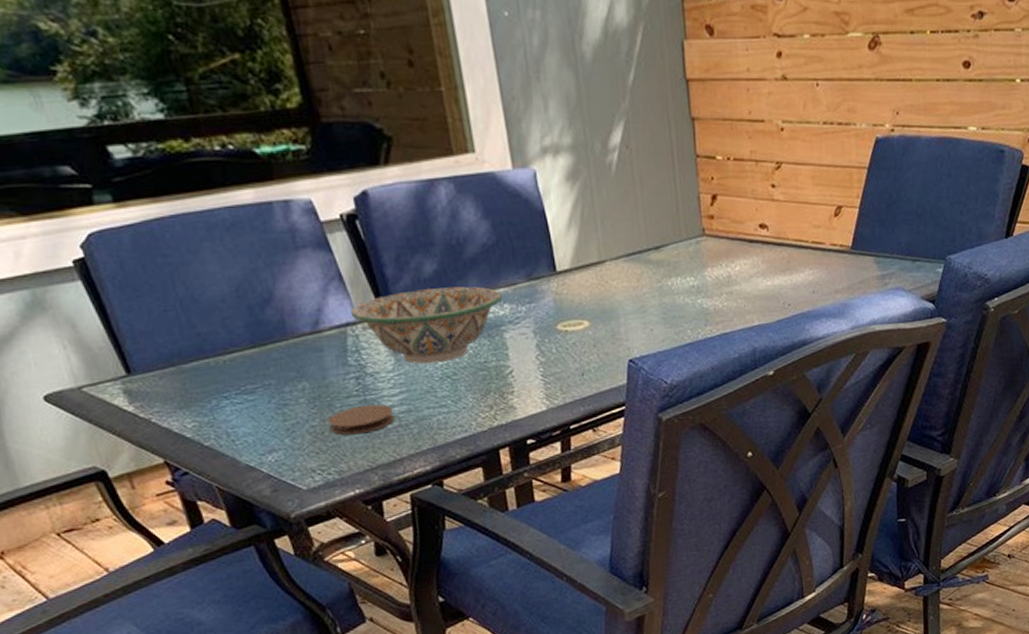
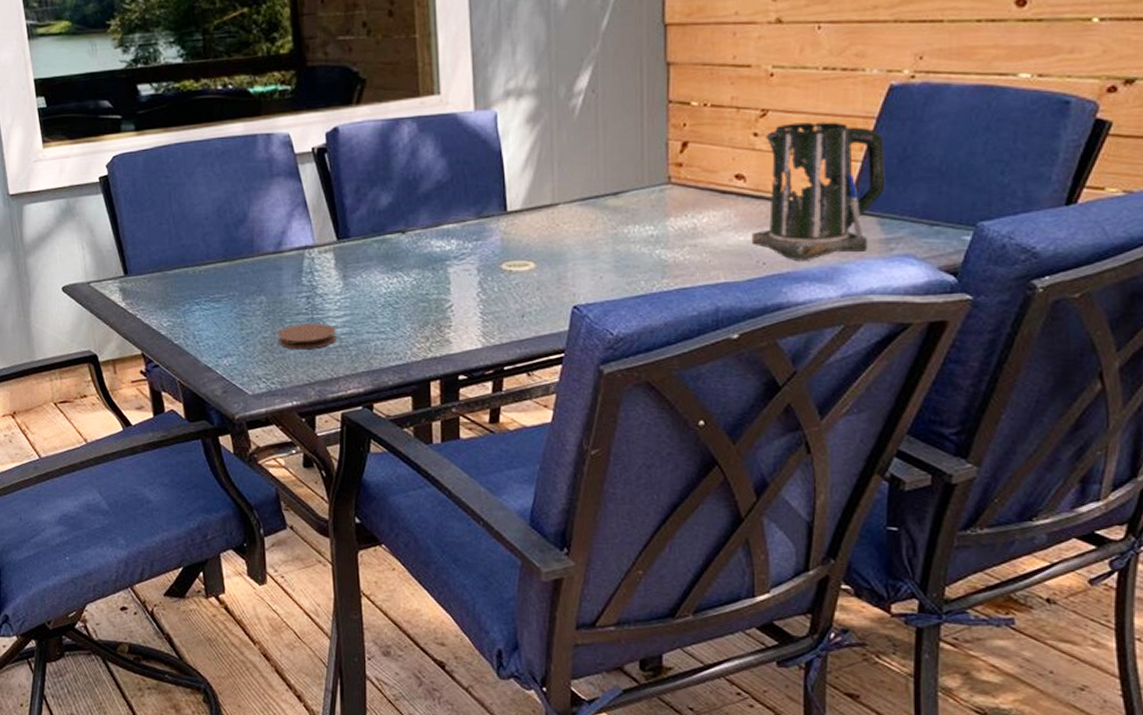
decorative bowl: present [351,286,502,365] -> none [310,220,450,291]
pitcher: none [777,172,878,300] -> present [751,122,886,260]

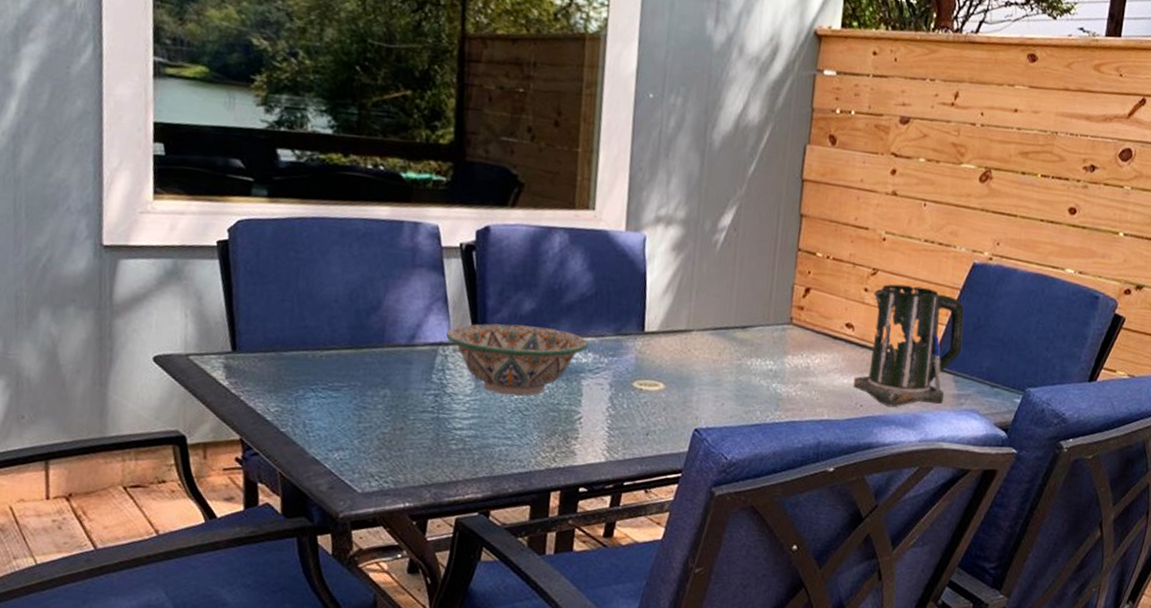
coaster: present [278,323,337,350] -> none [398,422,462,450]
decorative bowl: none [310,220,450,291] -> present [446,323,589,397]

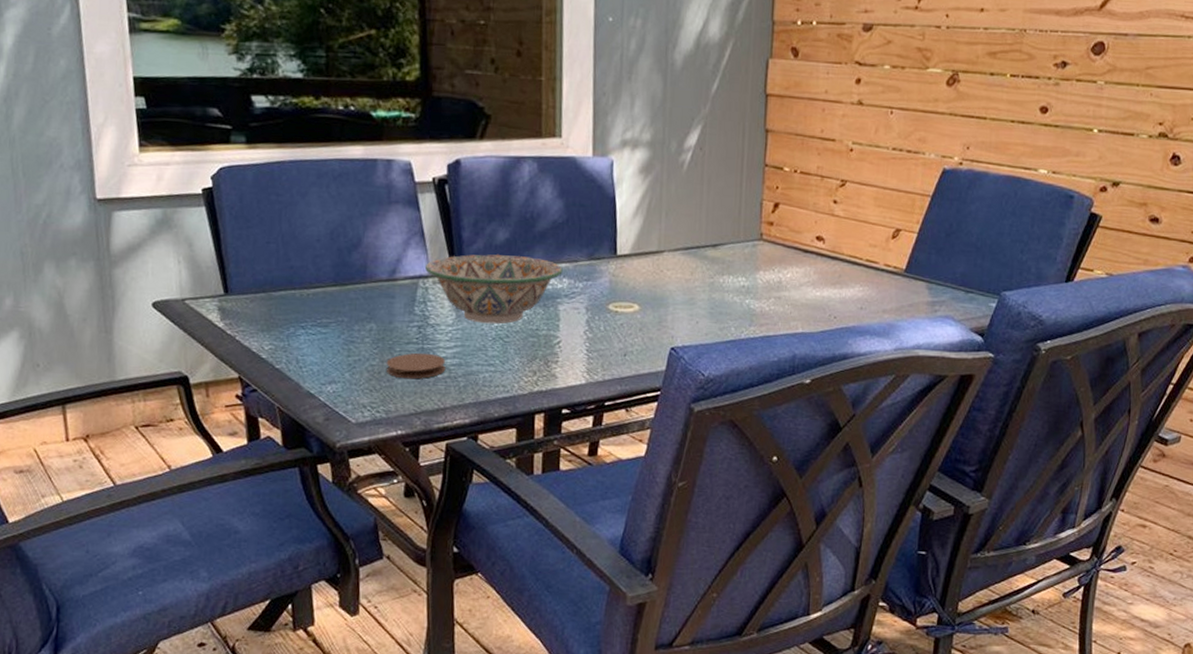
coaster: none [398,422,462,450] -> present [386,352,446,379]
pitcher: present [853,284,964,407] -> none [826,194,935,317]

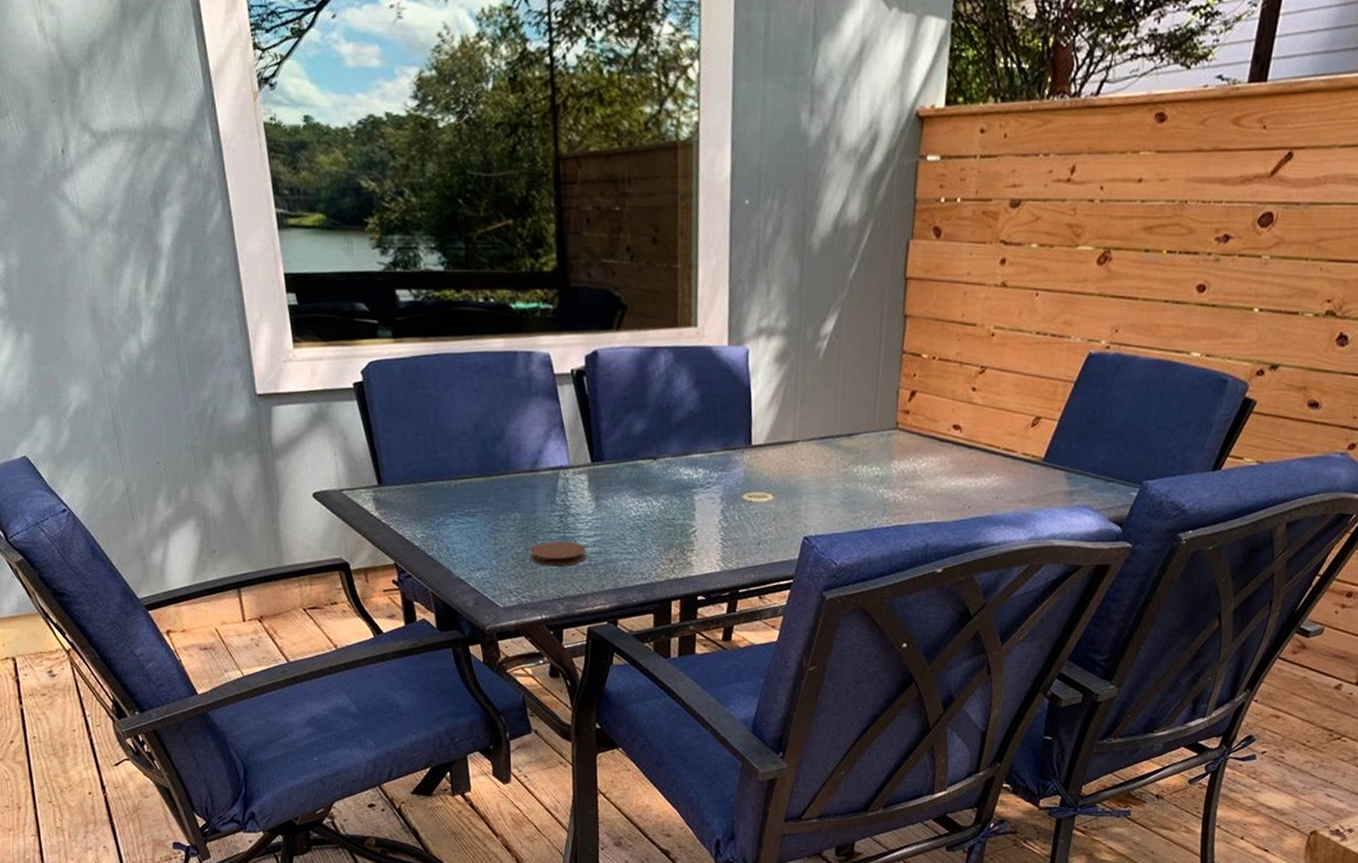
decorative bowl: present [425,254,563,324] -> none [566,445,698,514]

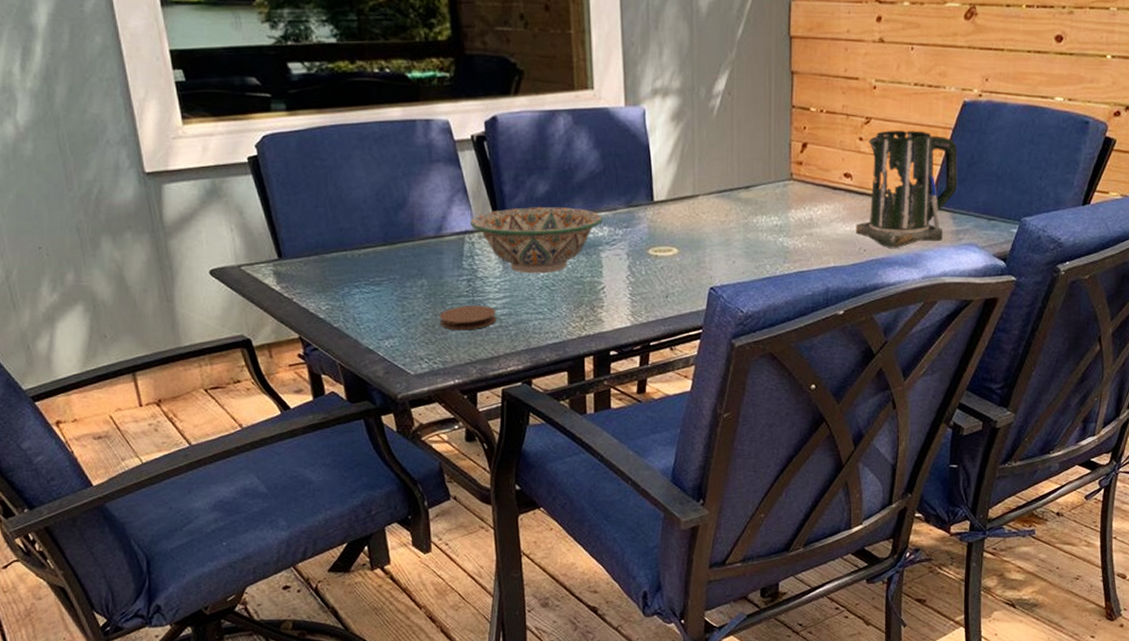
decorative bowl: none [566,445,698,514] -> present [470,207,603,274]
pitcher: none [961,381,1078,506] -> present [855,130,958,248]

